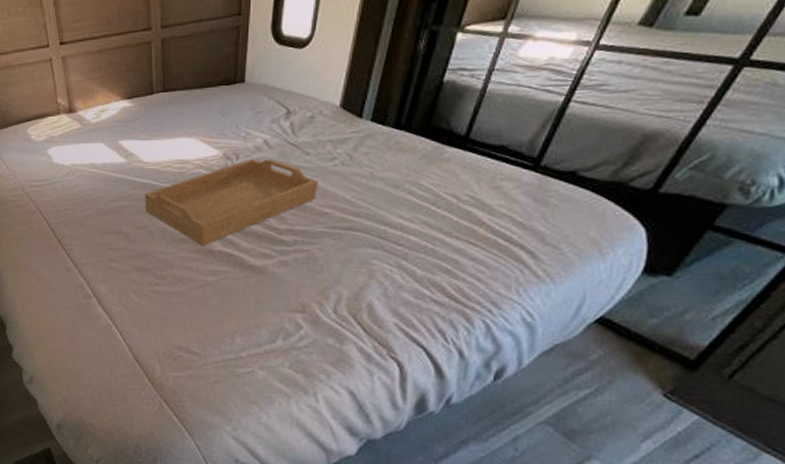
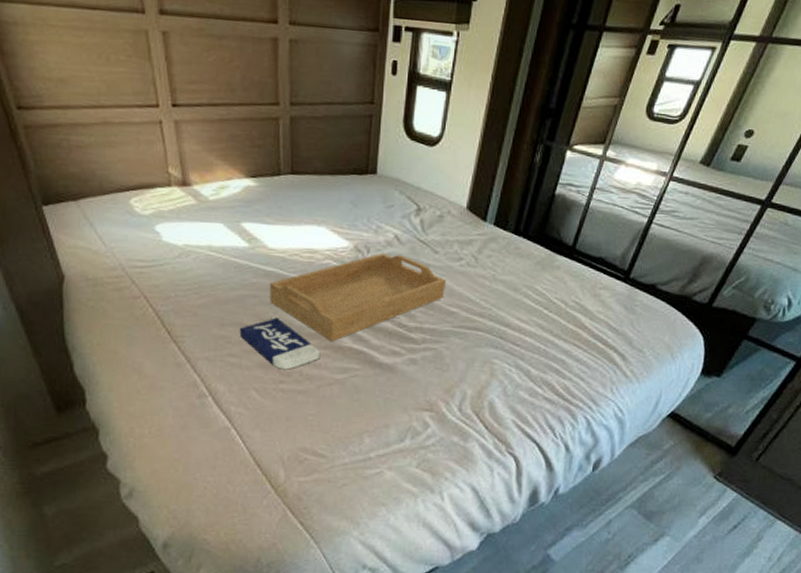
book: none [118,225,192,273] -> present [239,317,320,370]

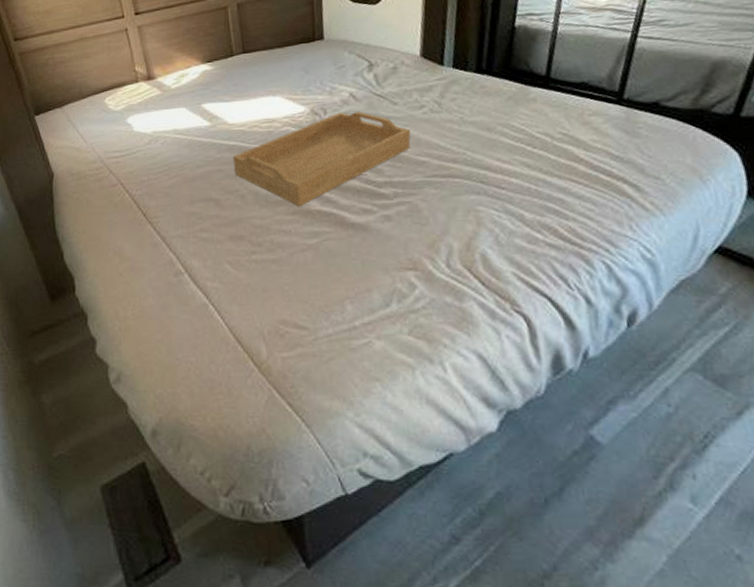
book: present [239,317,320,370] -> none [208,189,290,240]

